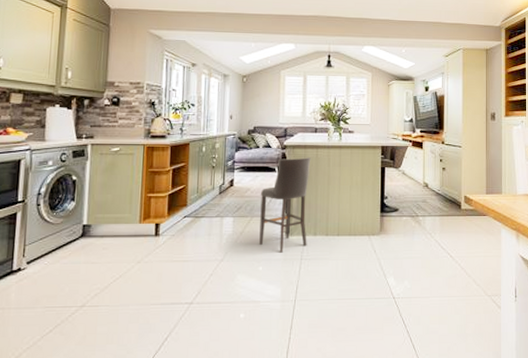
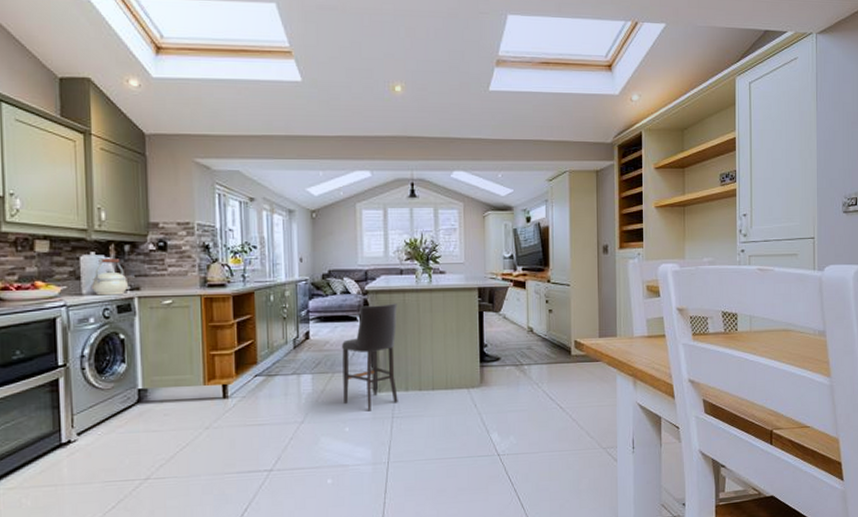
kettle: none [53,111,85,142] -> present [92,259,129,296]

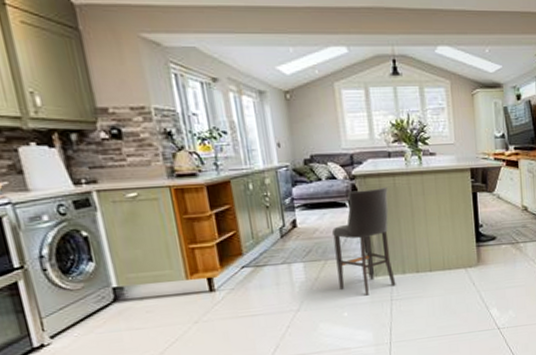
kettle: present [92,259,129,296] -> none [37,149,84,191]

